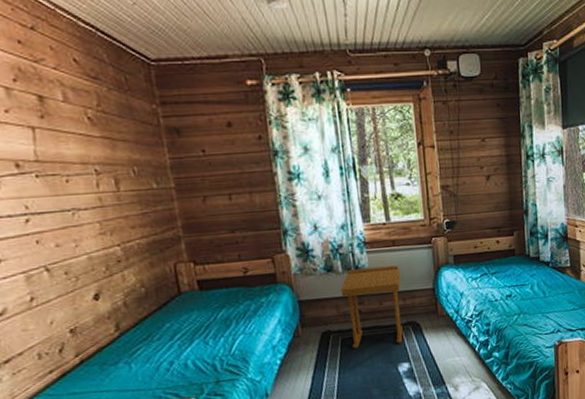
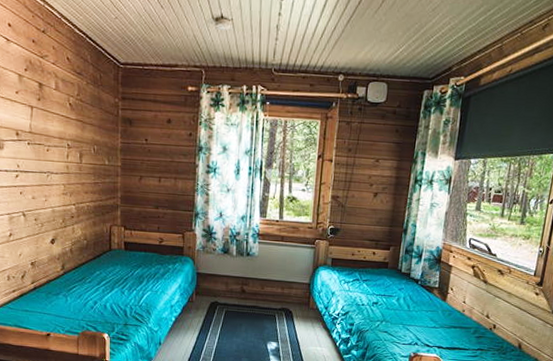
side table: present [340,265,403,348] -> none [231,255,283,325]

